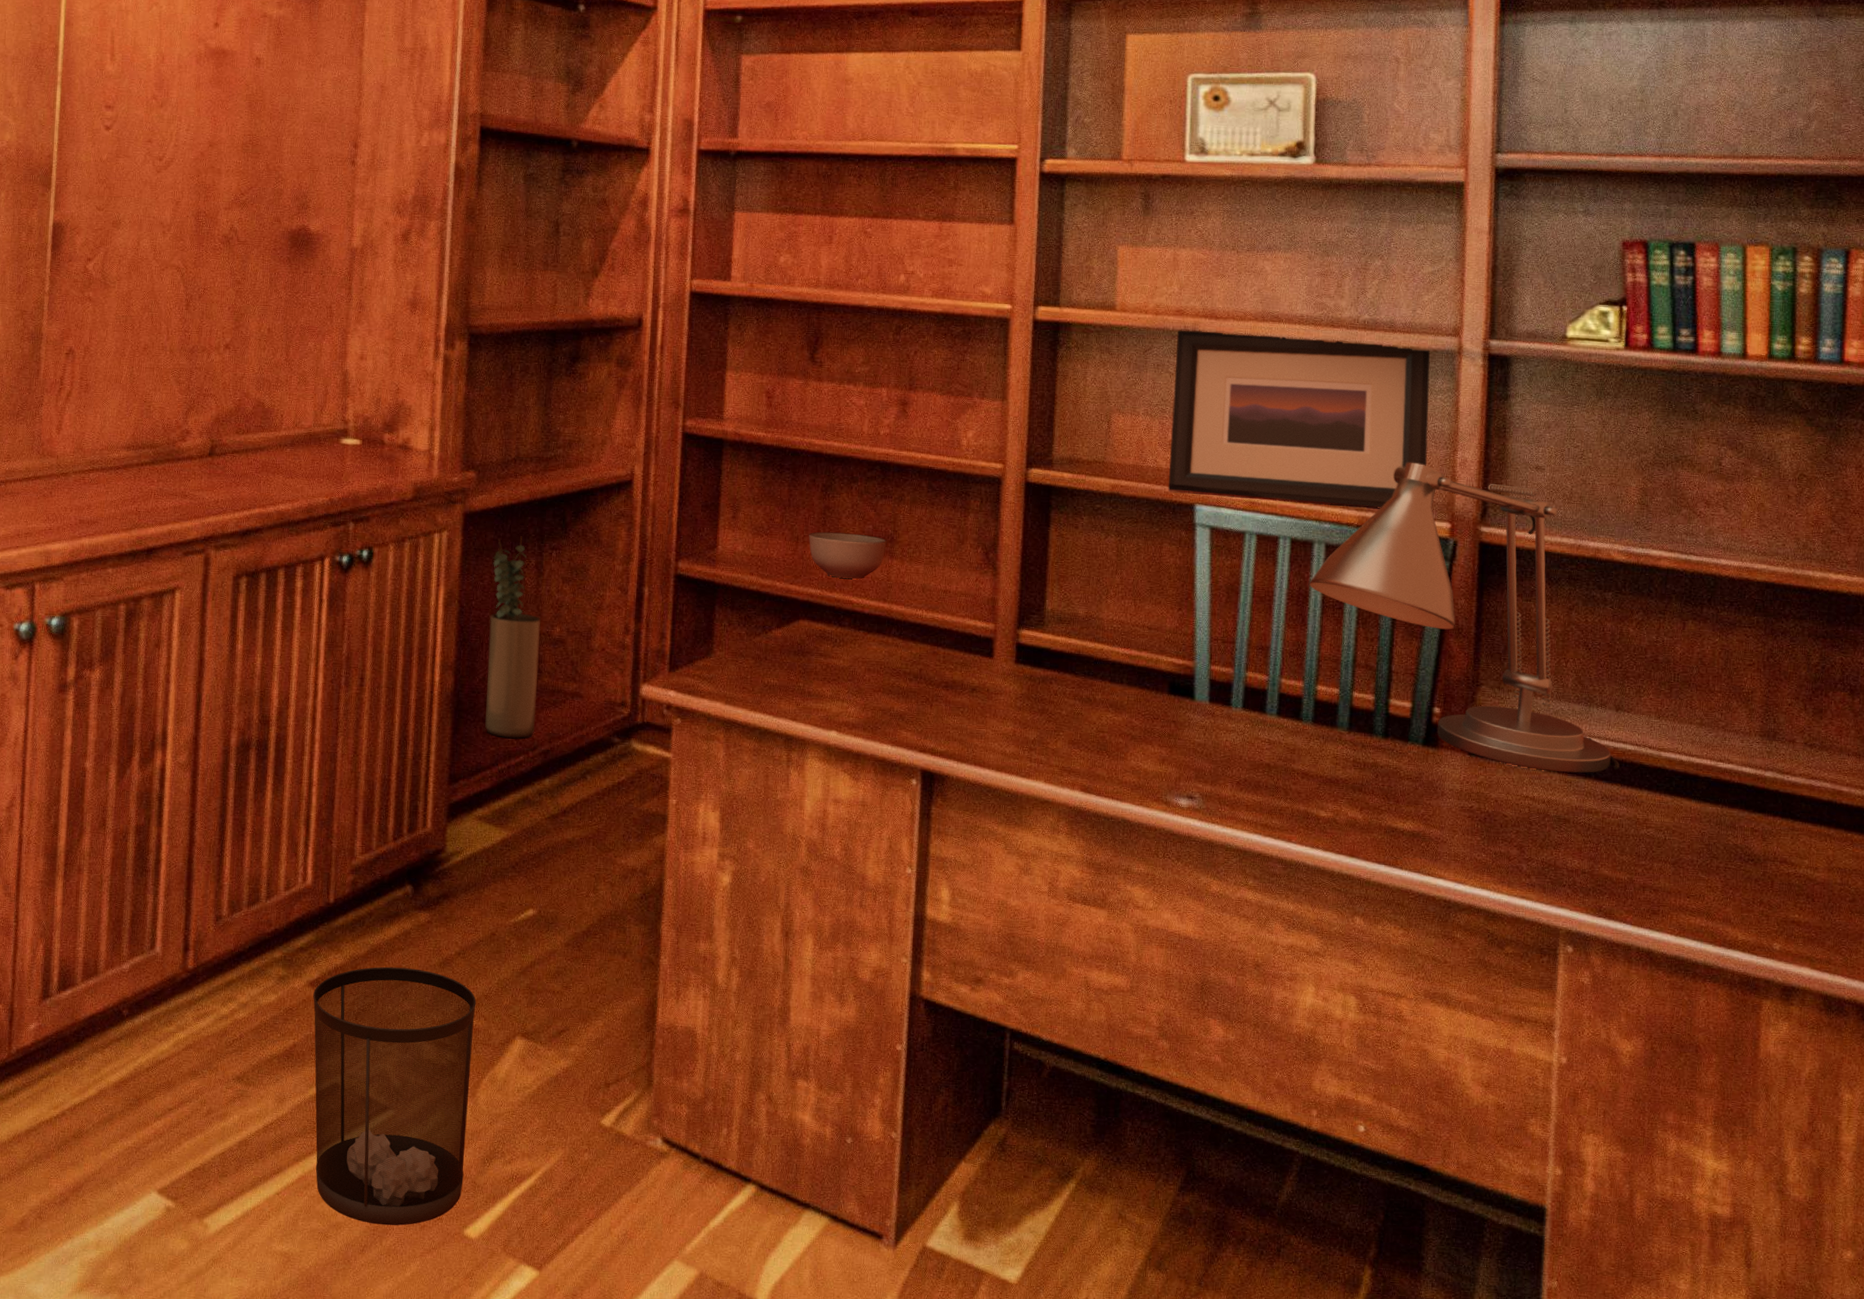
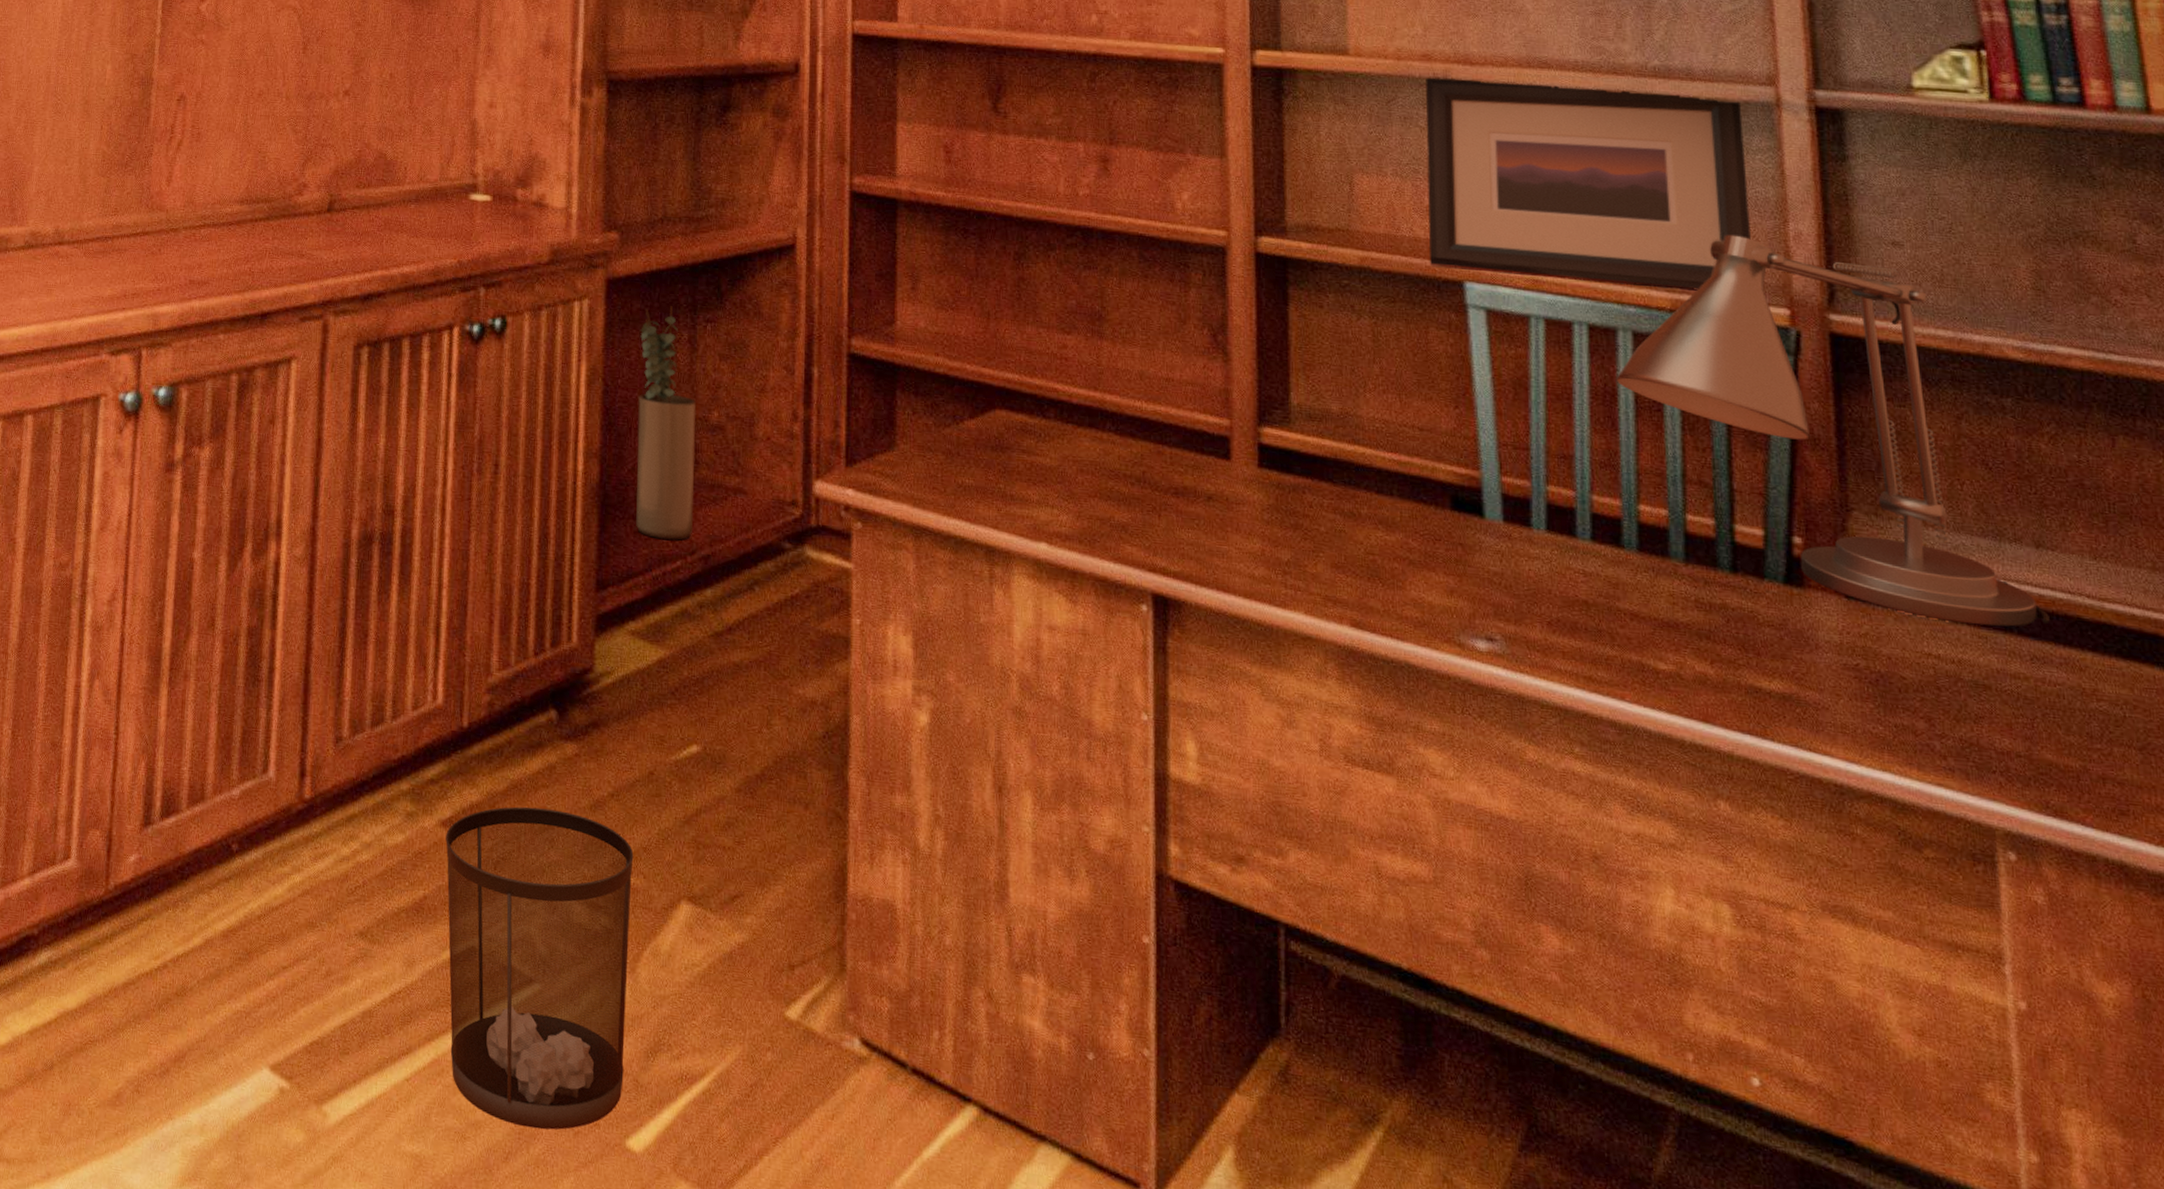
bowl: present [808,531,887,579] -> none [1001,306,1094,363]

